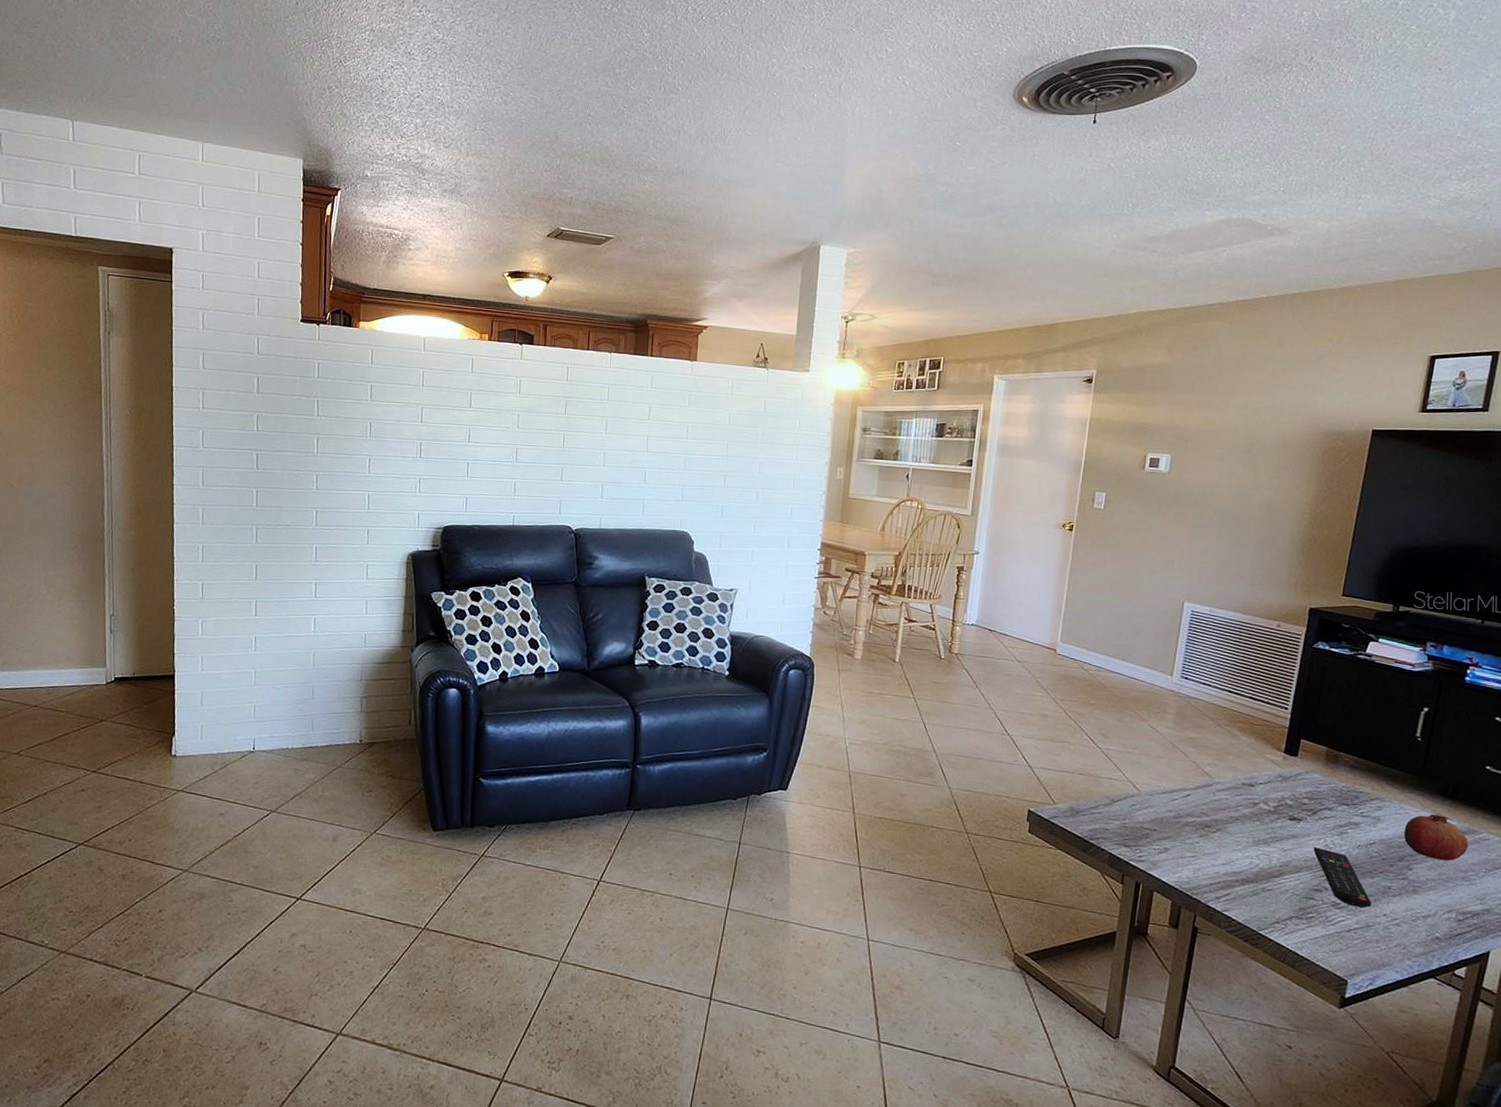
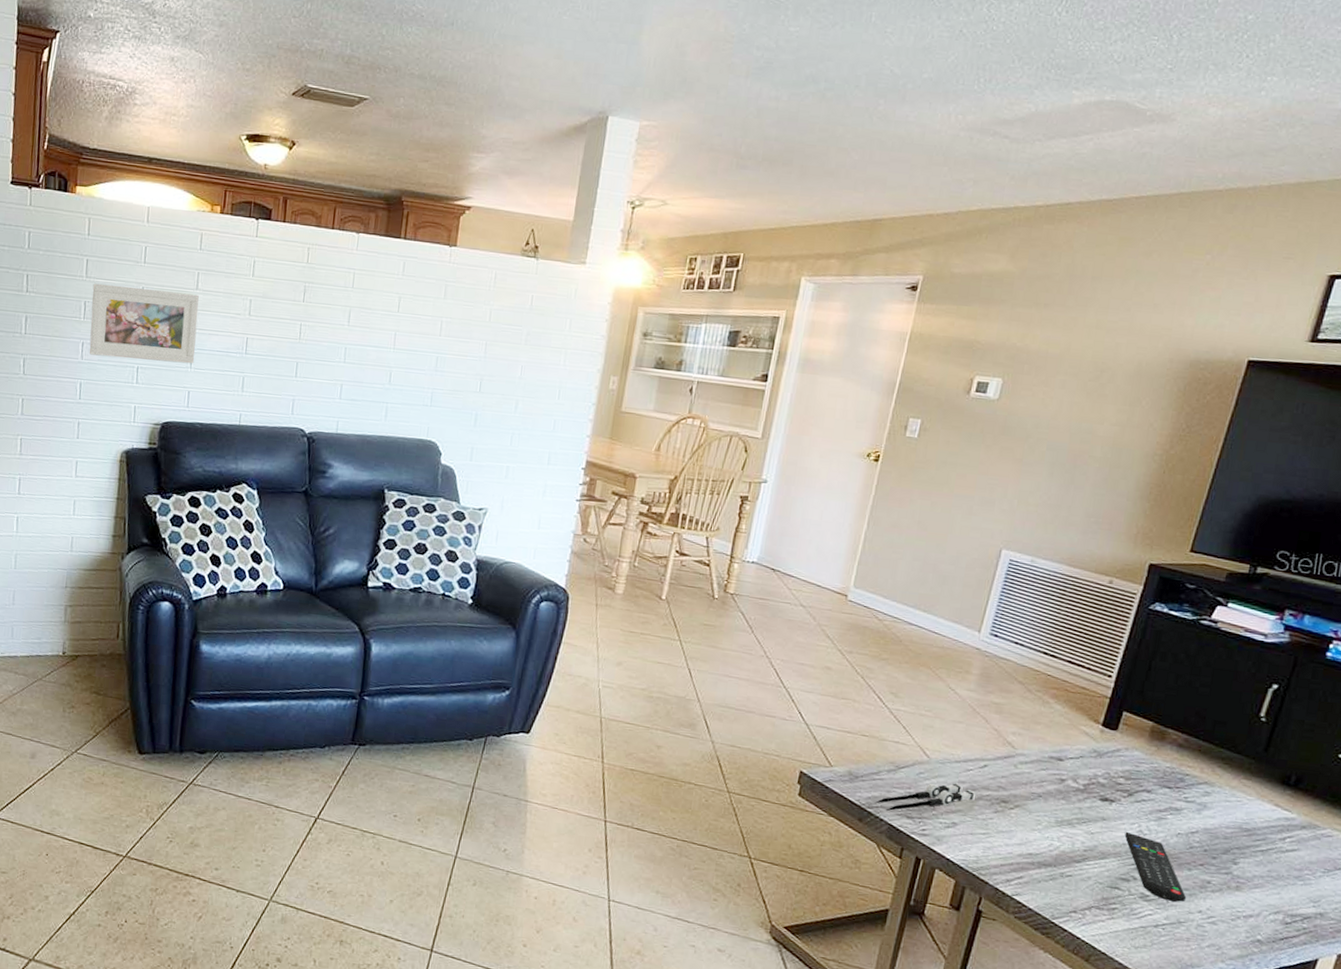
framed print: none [375,405,473,473] -> present [89,283,199,364]
fishing rod: none [1096,812,1183,841] -> present [875,783,977,811]
fruit: present [1404,813,1469,861] -> none [1232,803,1308,857]

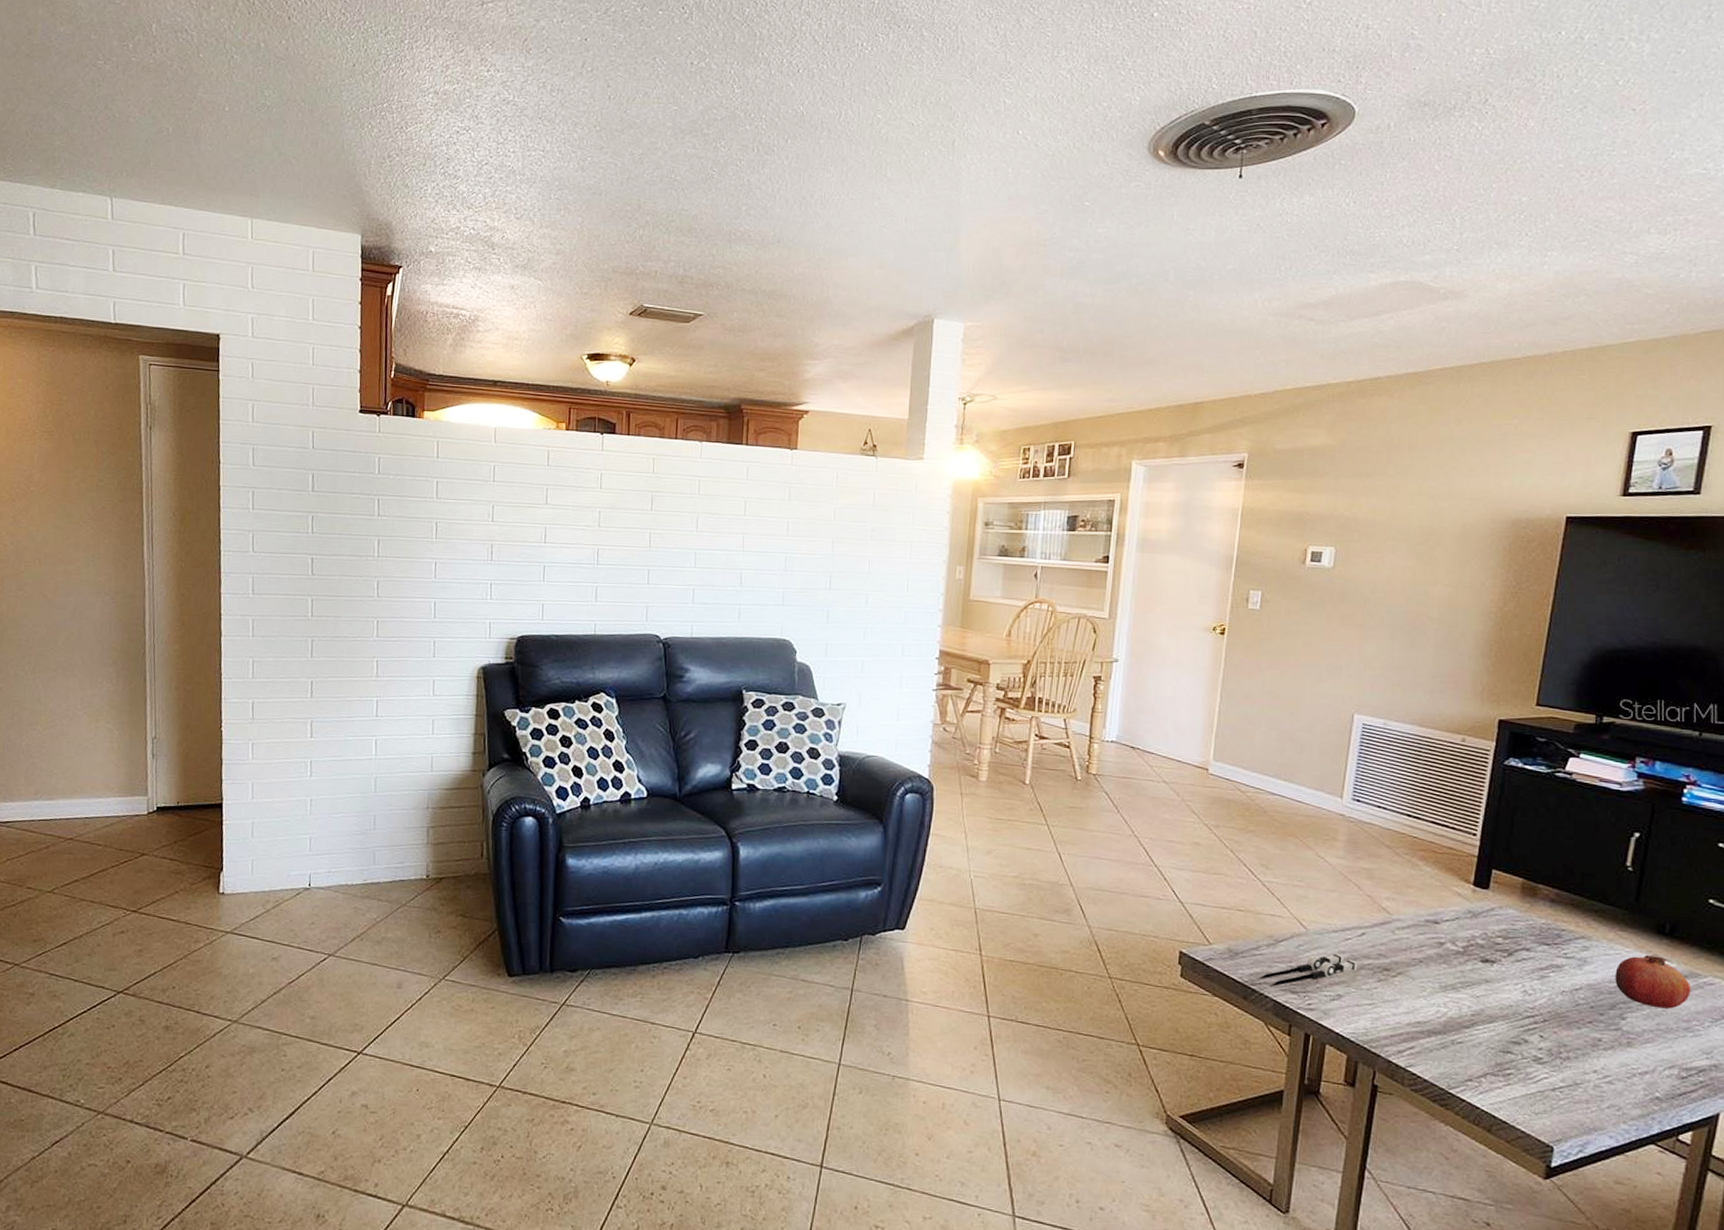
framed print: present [89,283,199,364] -> none [442,503,549,577]
remote control: present [1124,831,1187,903] -> none [1510,992,1580,1064]
fruit: none [1232,803,1308,857] -> present [1615,954,1691,1009]

